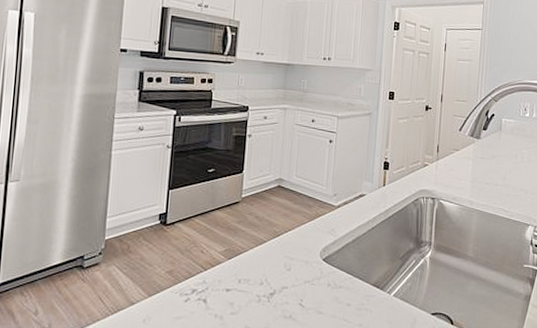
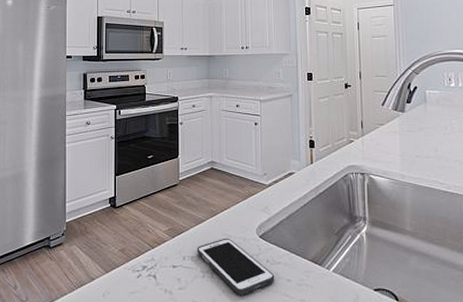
cell phone: none [254,260,335,320] -> present [196,238,275,295]

